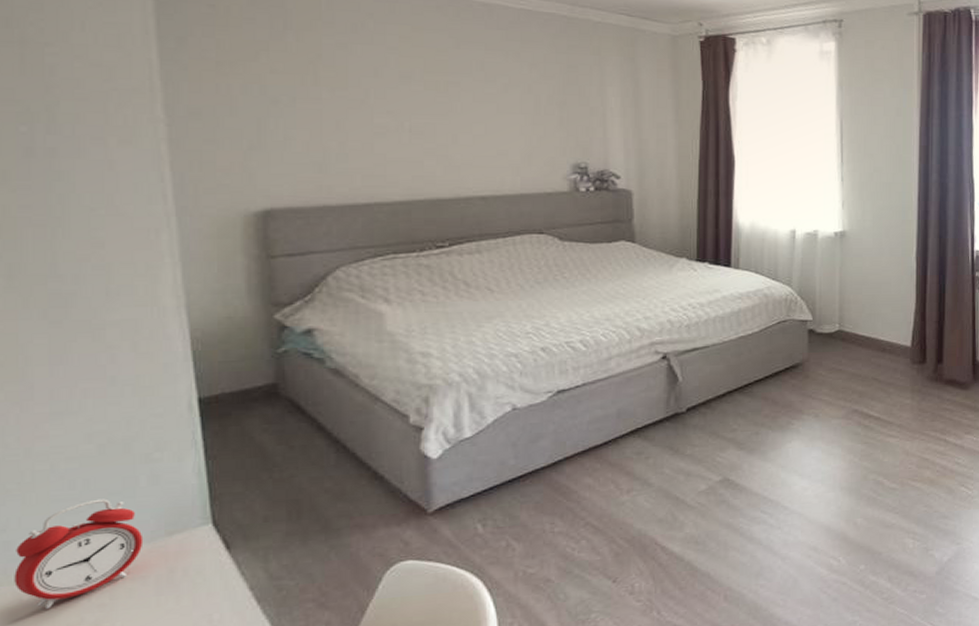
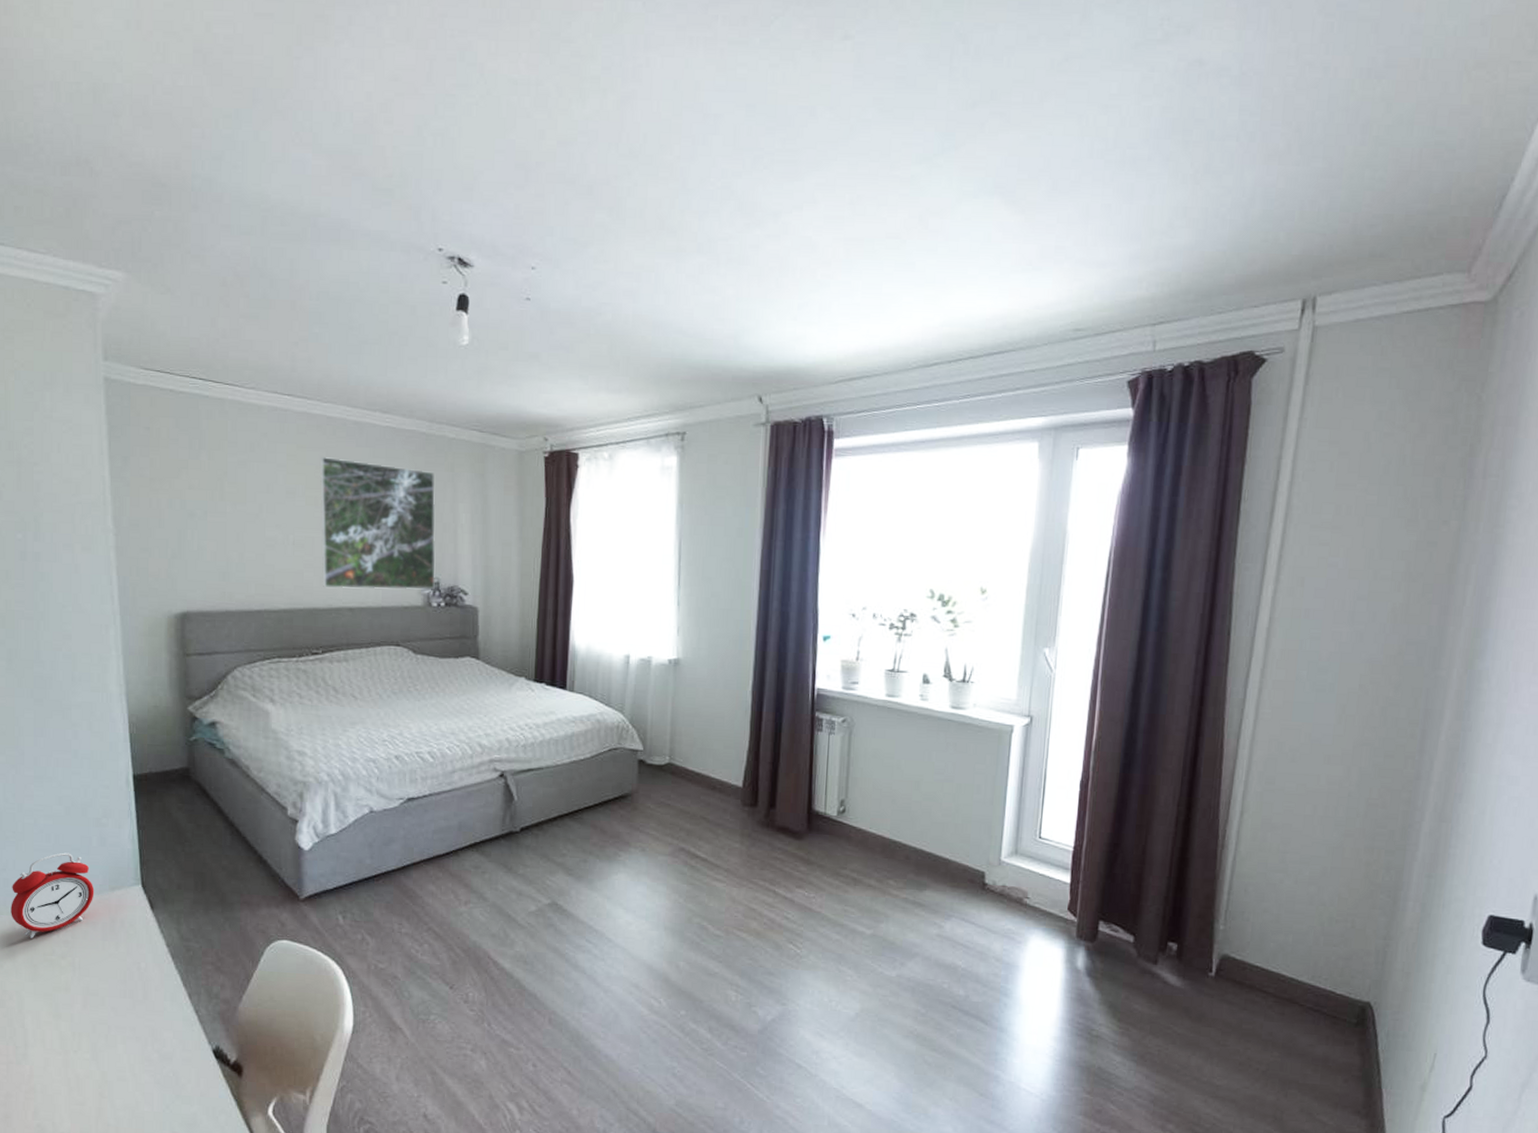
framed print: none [441,39,584,177] -> present [319,457,436,590]

